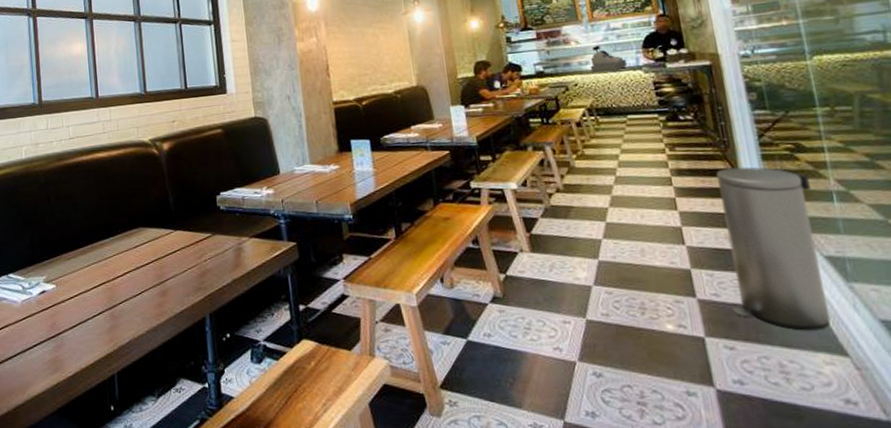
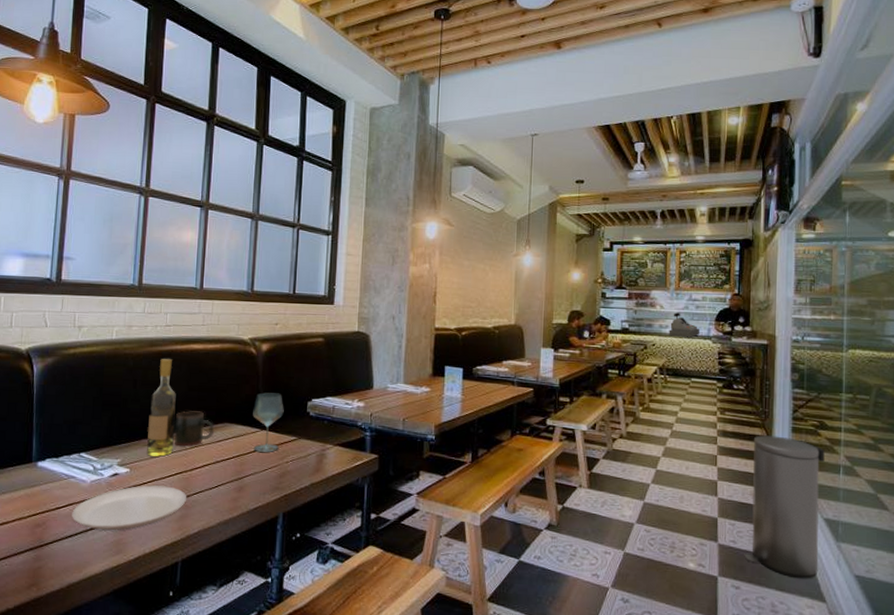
plate: none [8,298,114,349] -> present [72,485,187,531]
bottle: none [64,170,94,270] -> present [147,358,177,457]
mug: none [90,219,130,257] -> present [174,411,214,447]
wine glass: none [163,191,195,254] -> present [253,392,284,453]

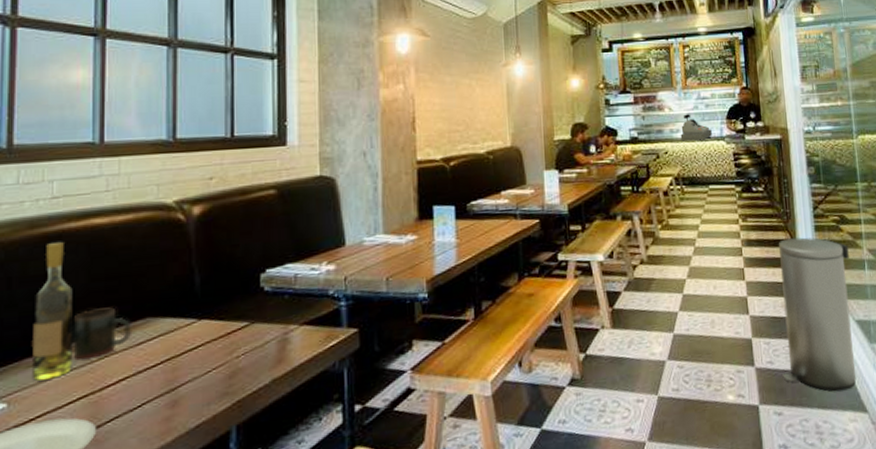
wine glass: present [253,392,284,453] -> none [185,268,229,350]

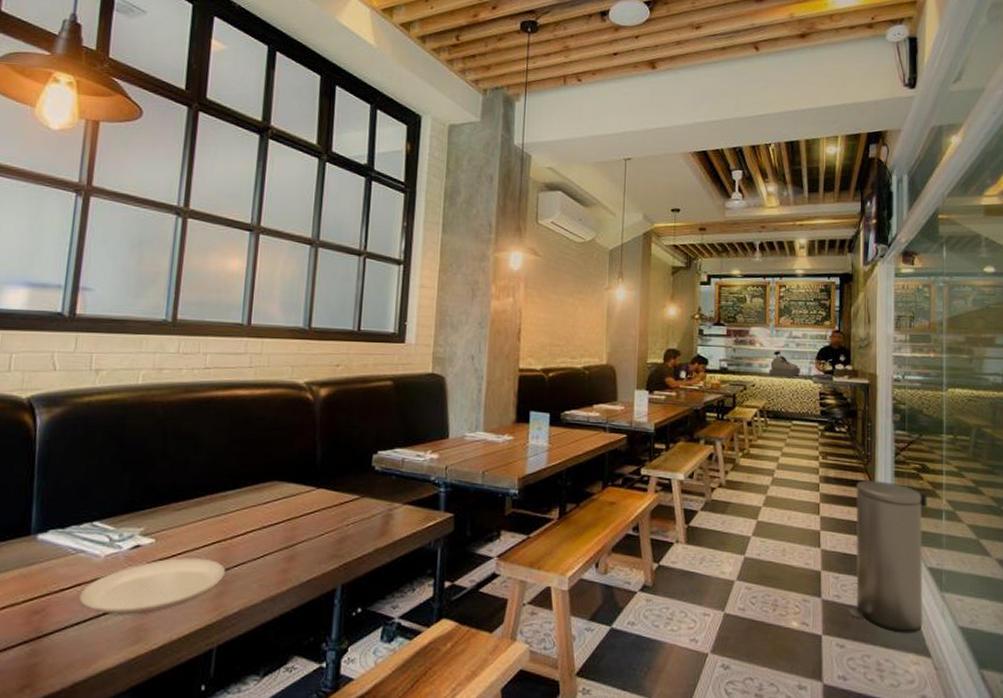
bottle: present [32,241,74,381] -> none [177,406,217,523]
mug: present [72,307,131,361] -> none [211,468,261,510]

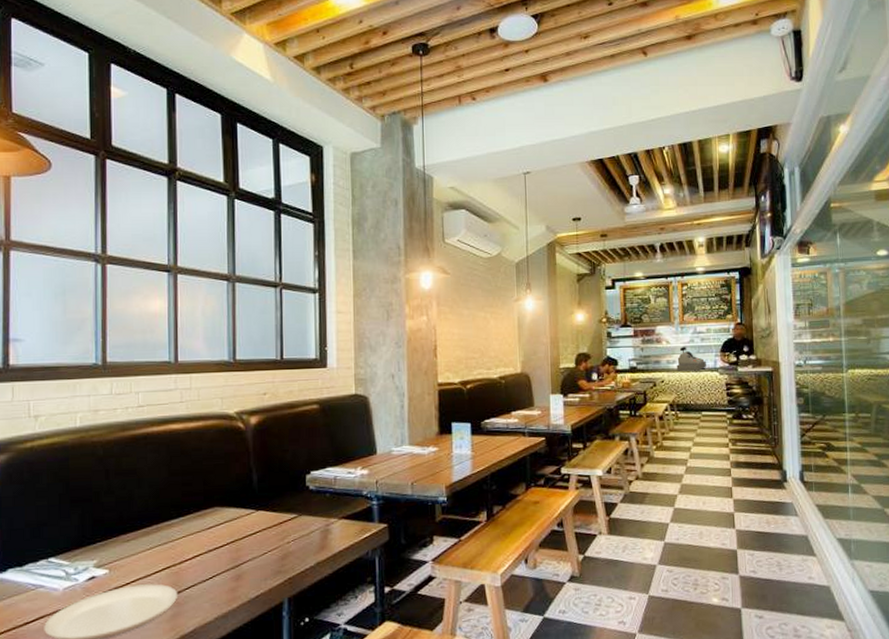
pedal bin: present [848,480,927,633] -> none [765,461,835,601]

